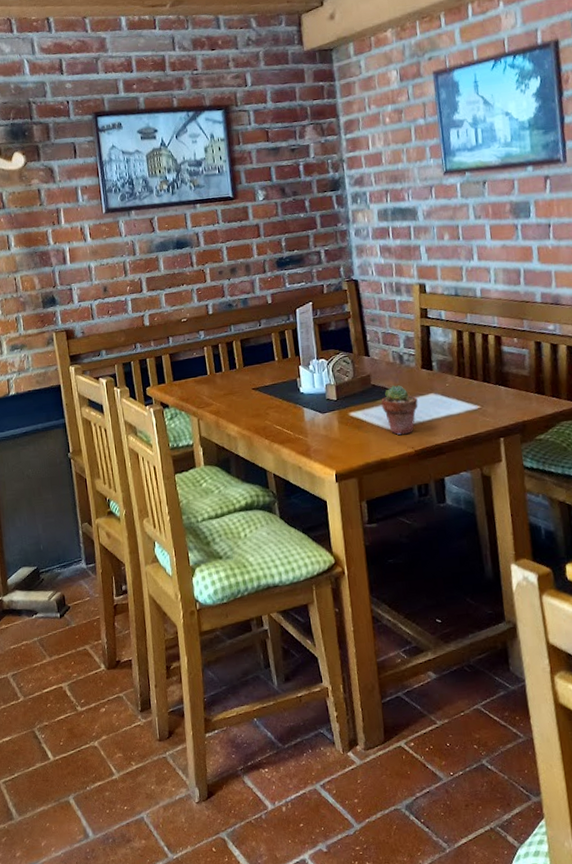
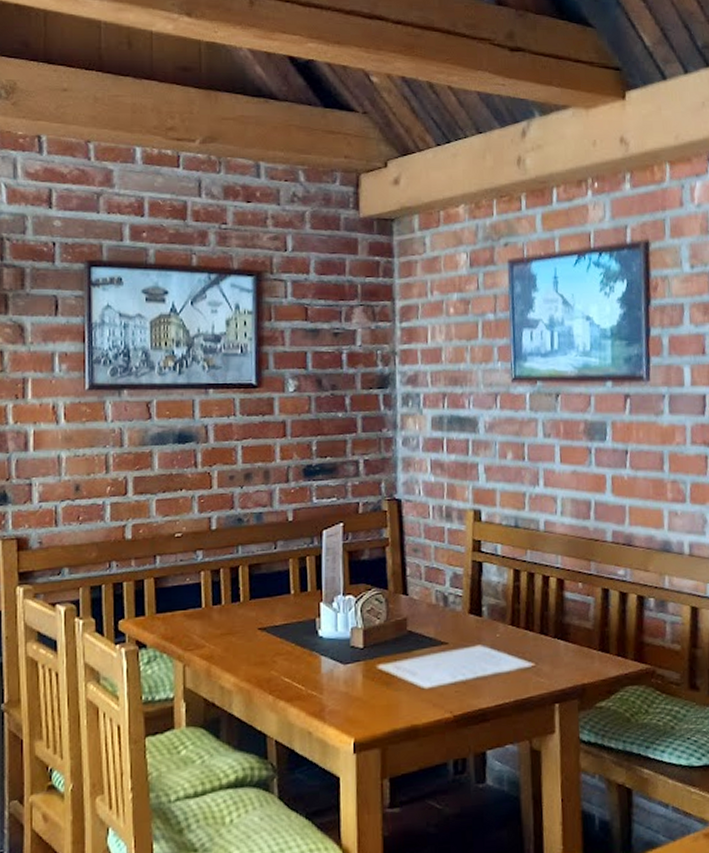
potted succulent: present [381,385,418,436] -> none [418,633,462,696]

